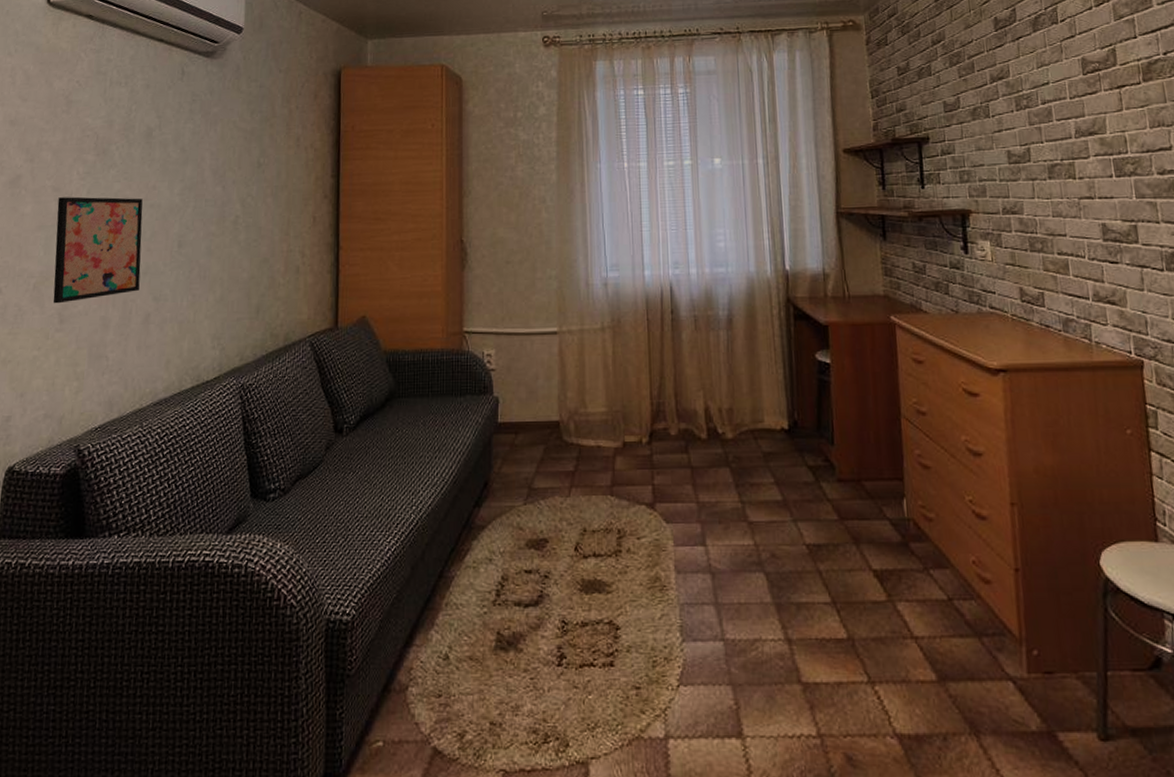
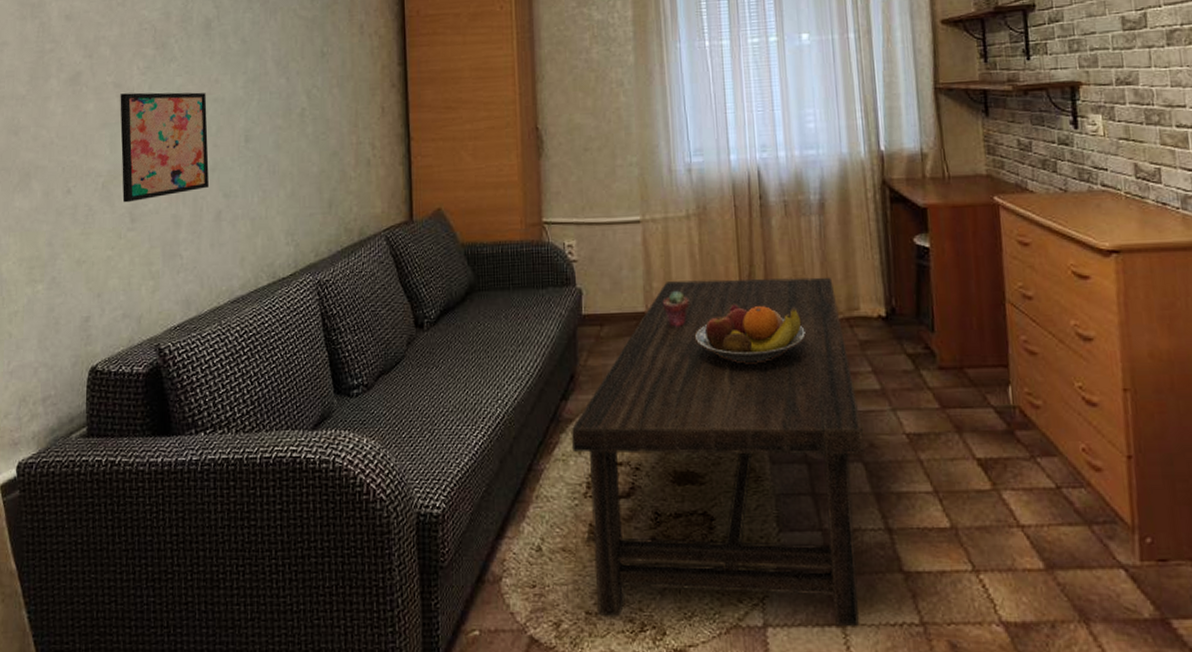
coffee table: none [482,390,766,739] -> present [571,277,864,627]
potted succulent: none [576,401,601,436] -> present [662,291,688,327]
fruit bowl: none [607,415,712,472] -> present [696,304,806,363]

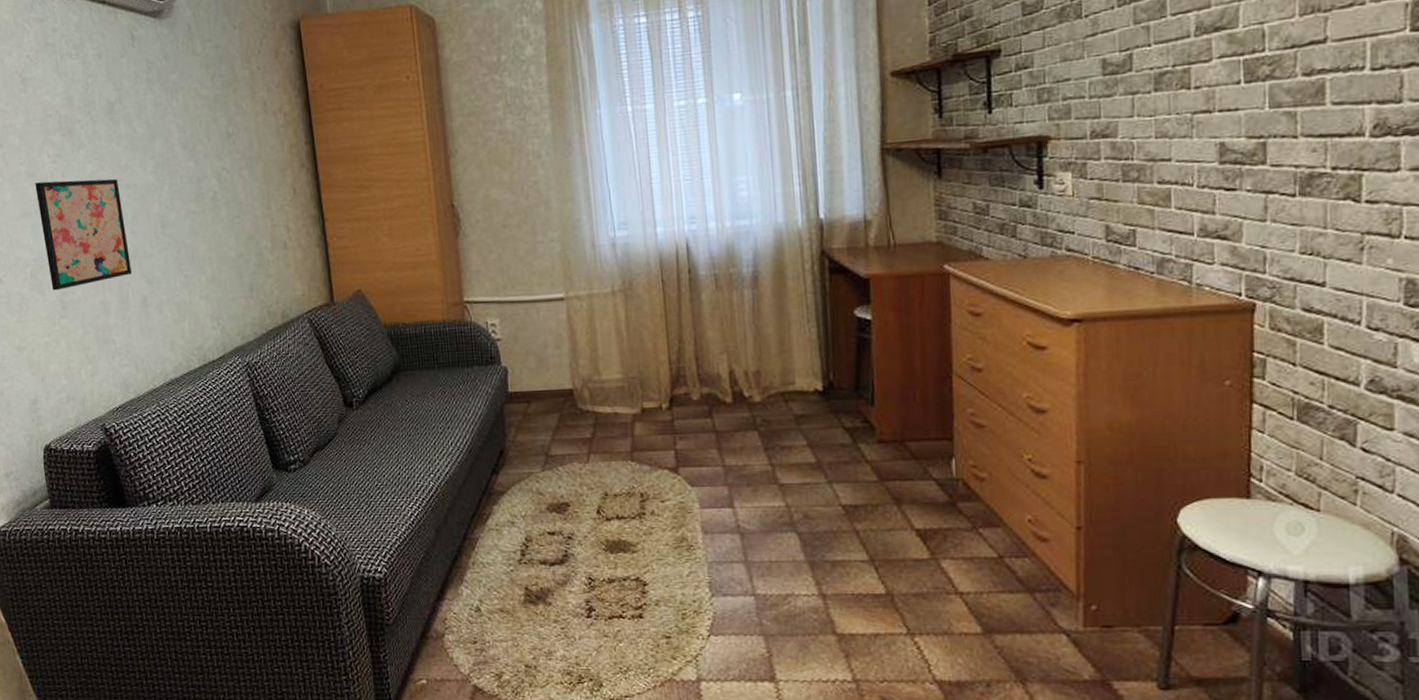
coffee table: present [571,277,864,627] -> none [503,351,798,683]
potted succulent: present [662,291,688,327] -> none [589,368,616,404]
fruit bowl: present [696,304,806,363] -> none [624,380,738,438]

